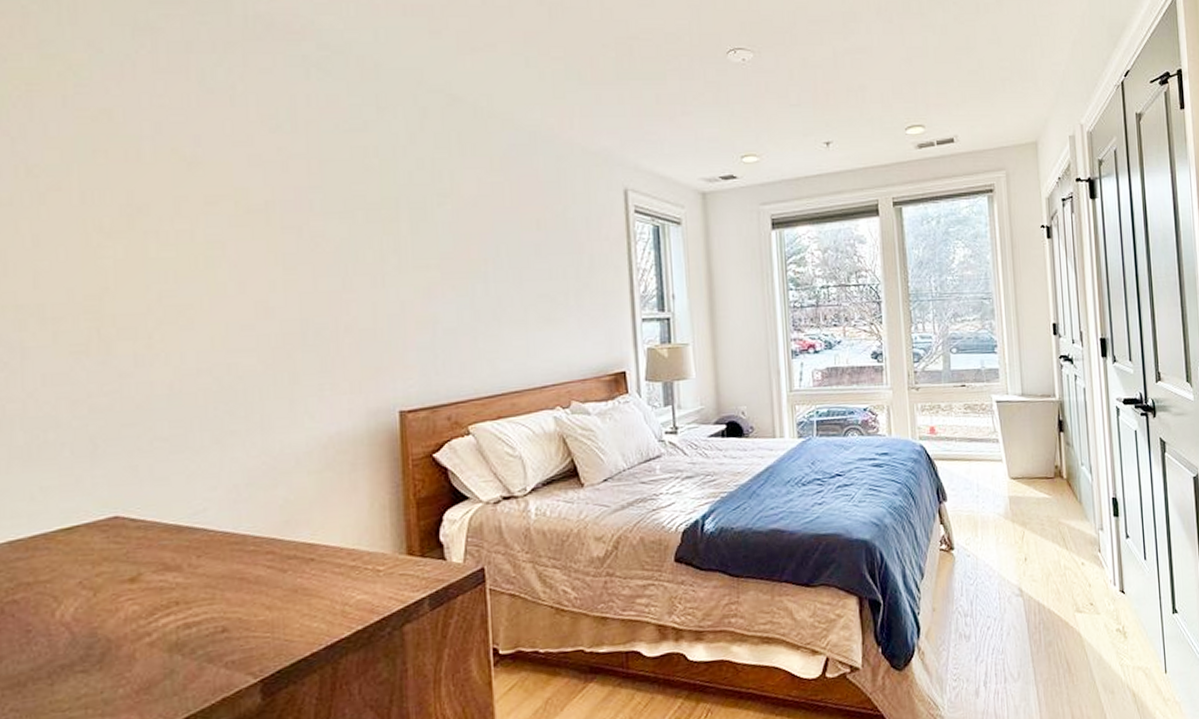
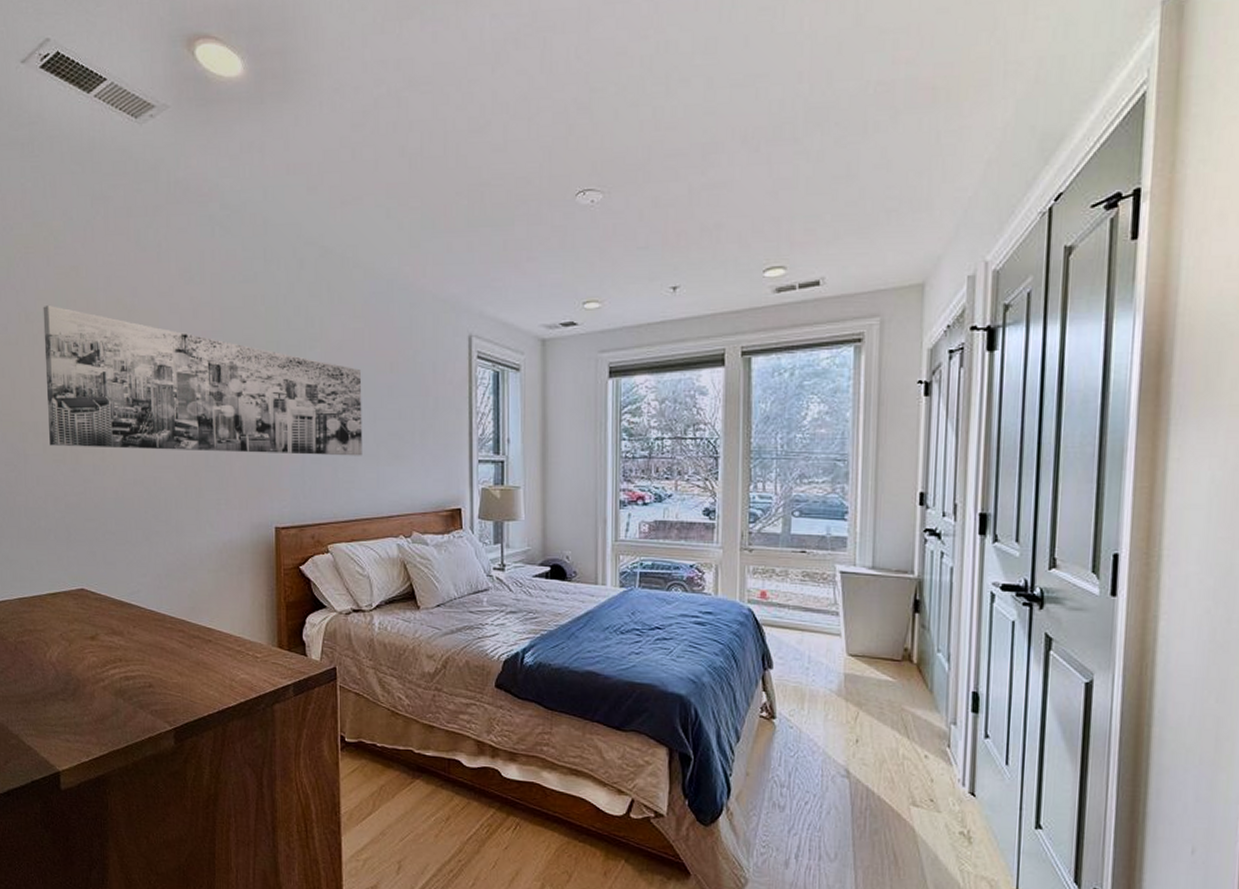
wall art: none [54,155,508,334] -> present [43,304,363,456]

